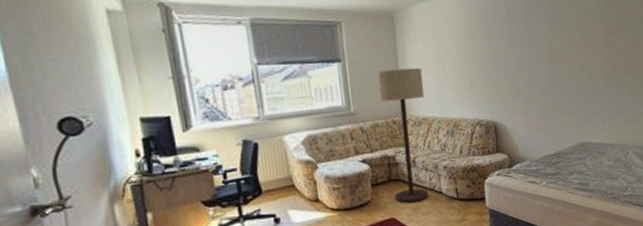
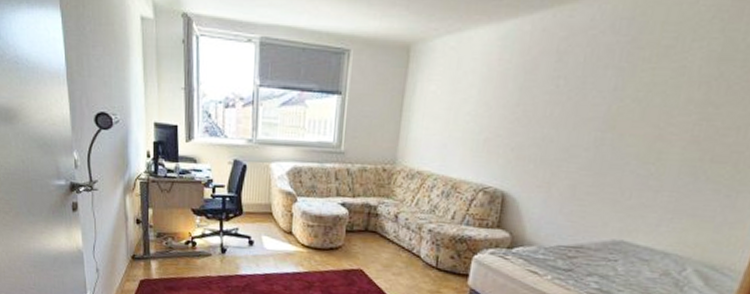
floor lamp: present [377,67,429,204] -> none [367,110,429,260]

